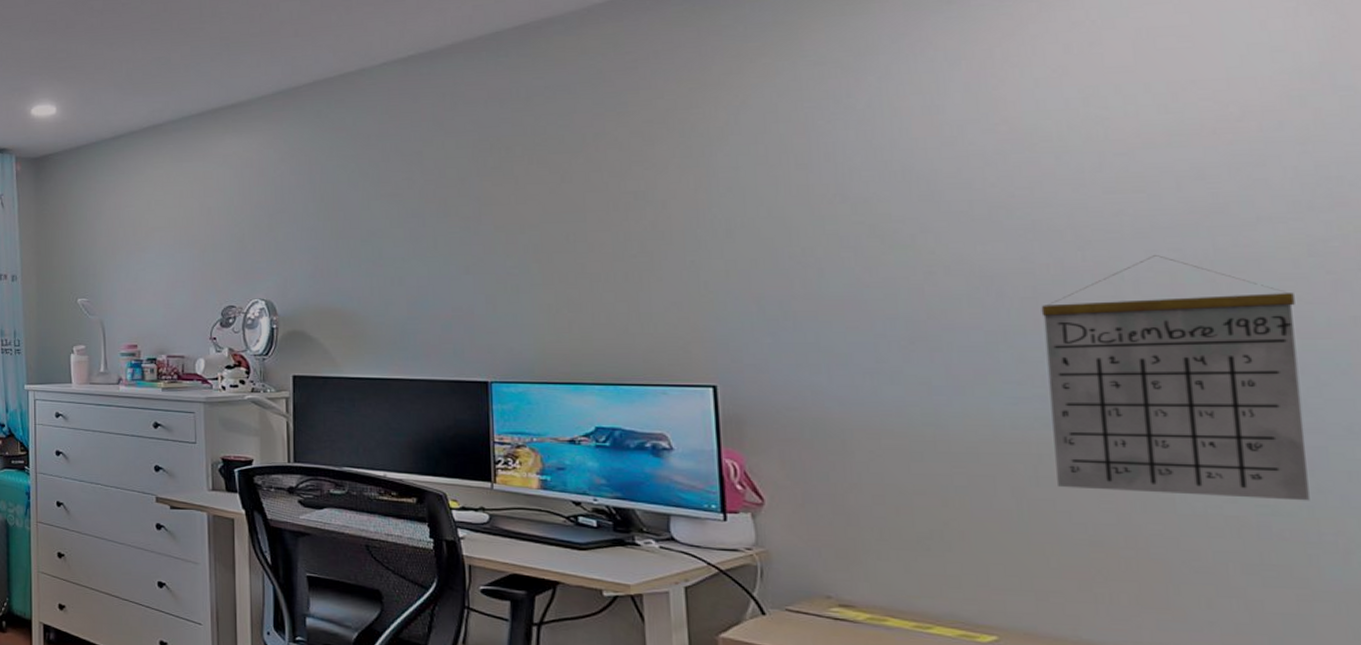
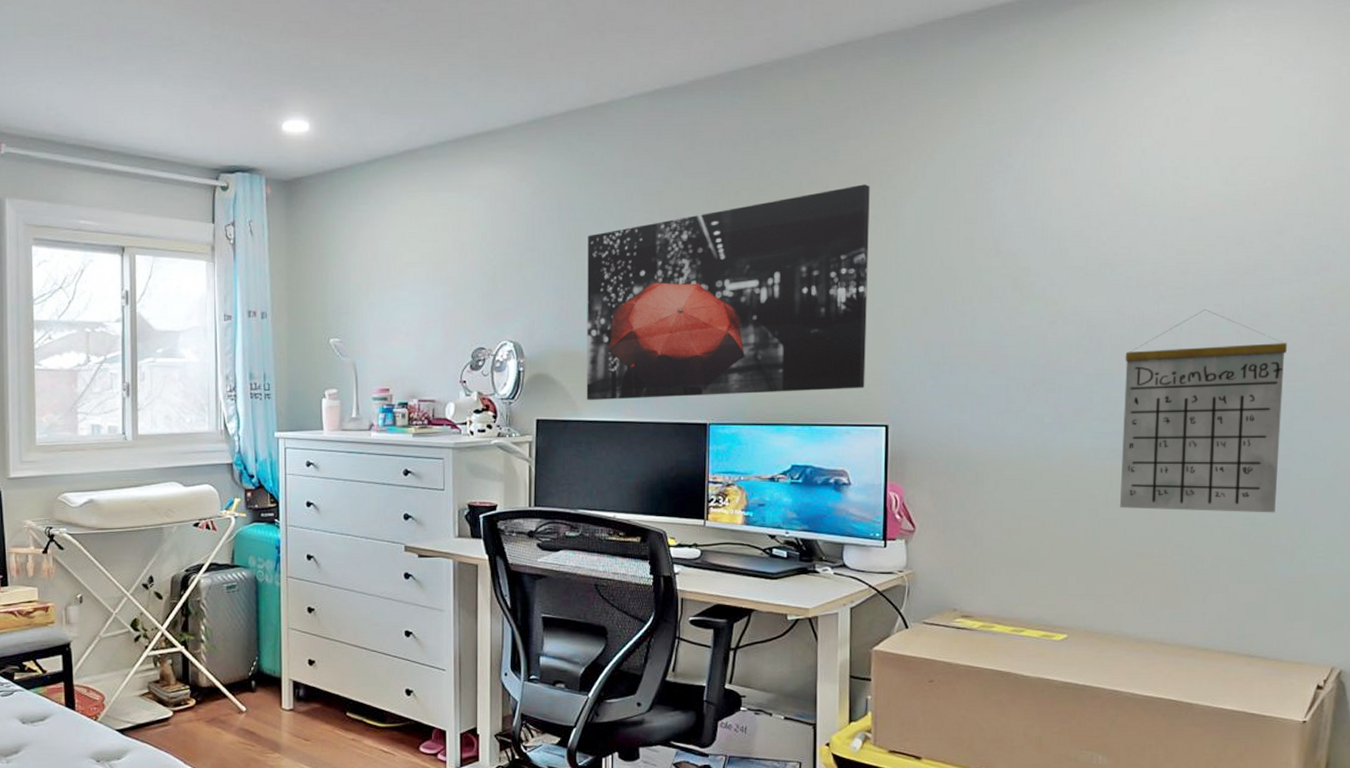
wall art: none [342,134,682,357] -> present [586,184,870,400]

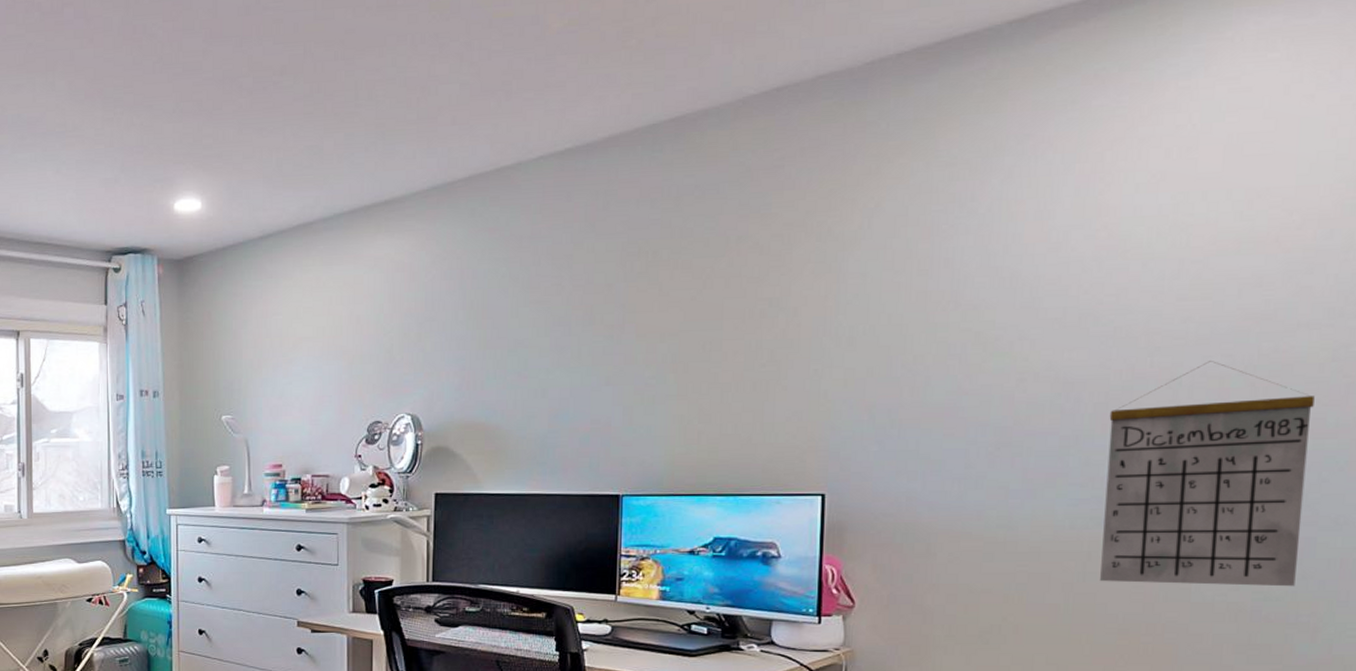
wall art: present [586,184,870,400] -> none [488,238,807,473]

